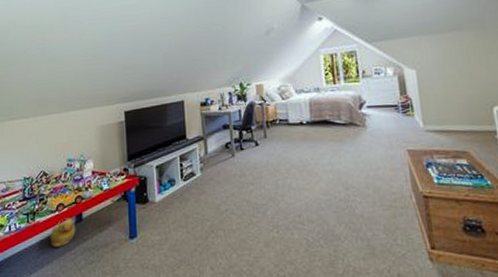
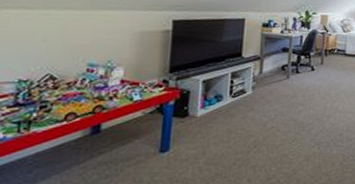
rubber duck: present [50,218,76,247] -> none [50,129,90,161]

